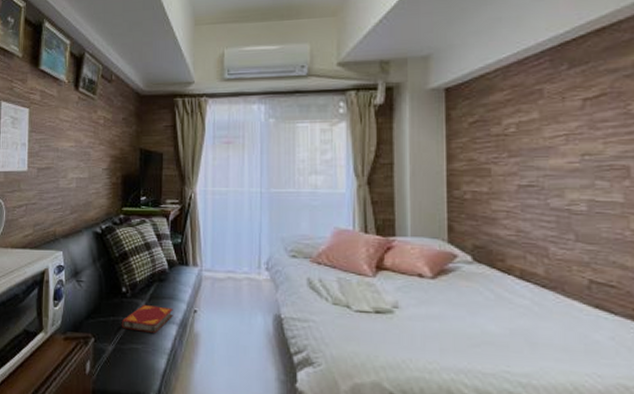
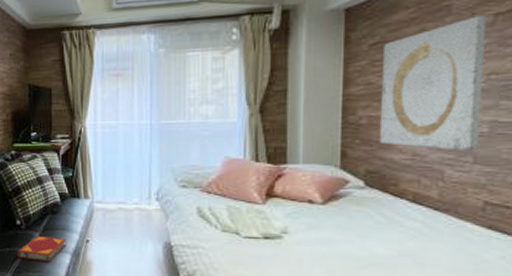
wall art: none [483,100,579,229] -> present [378,15,486,152]

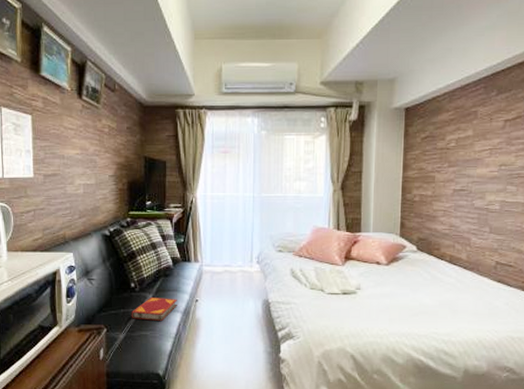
wall art: present [378,15,486,152] -> none [427,121,499,224]

